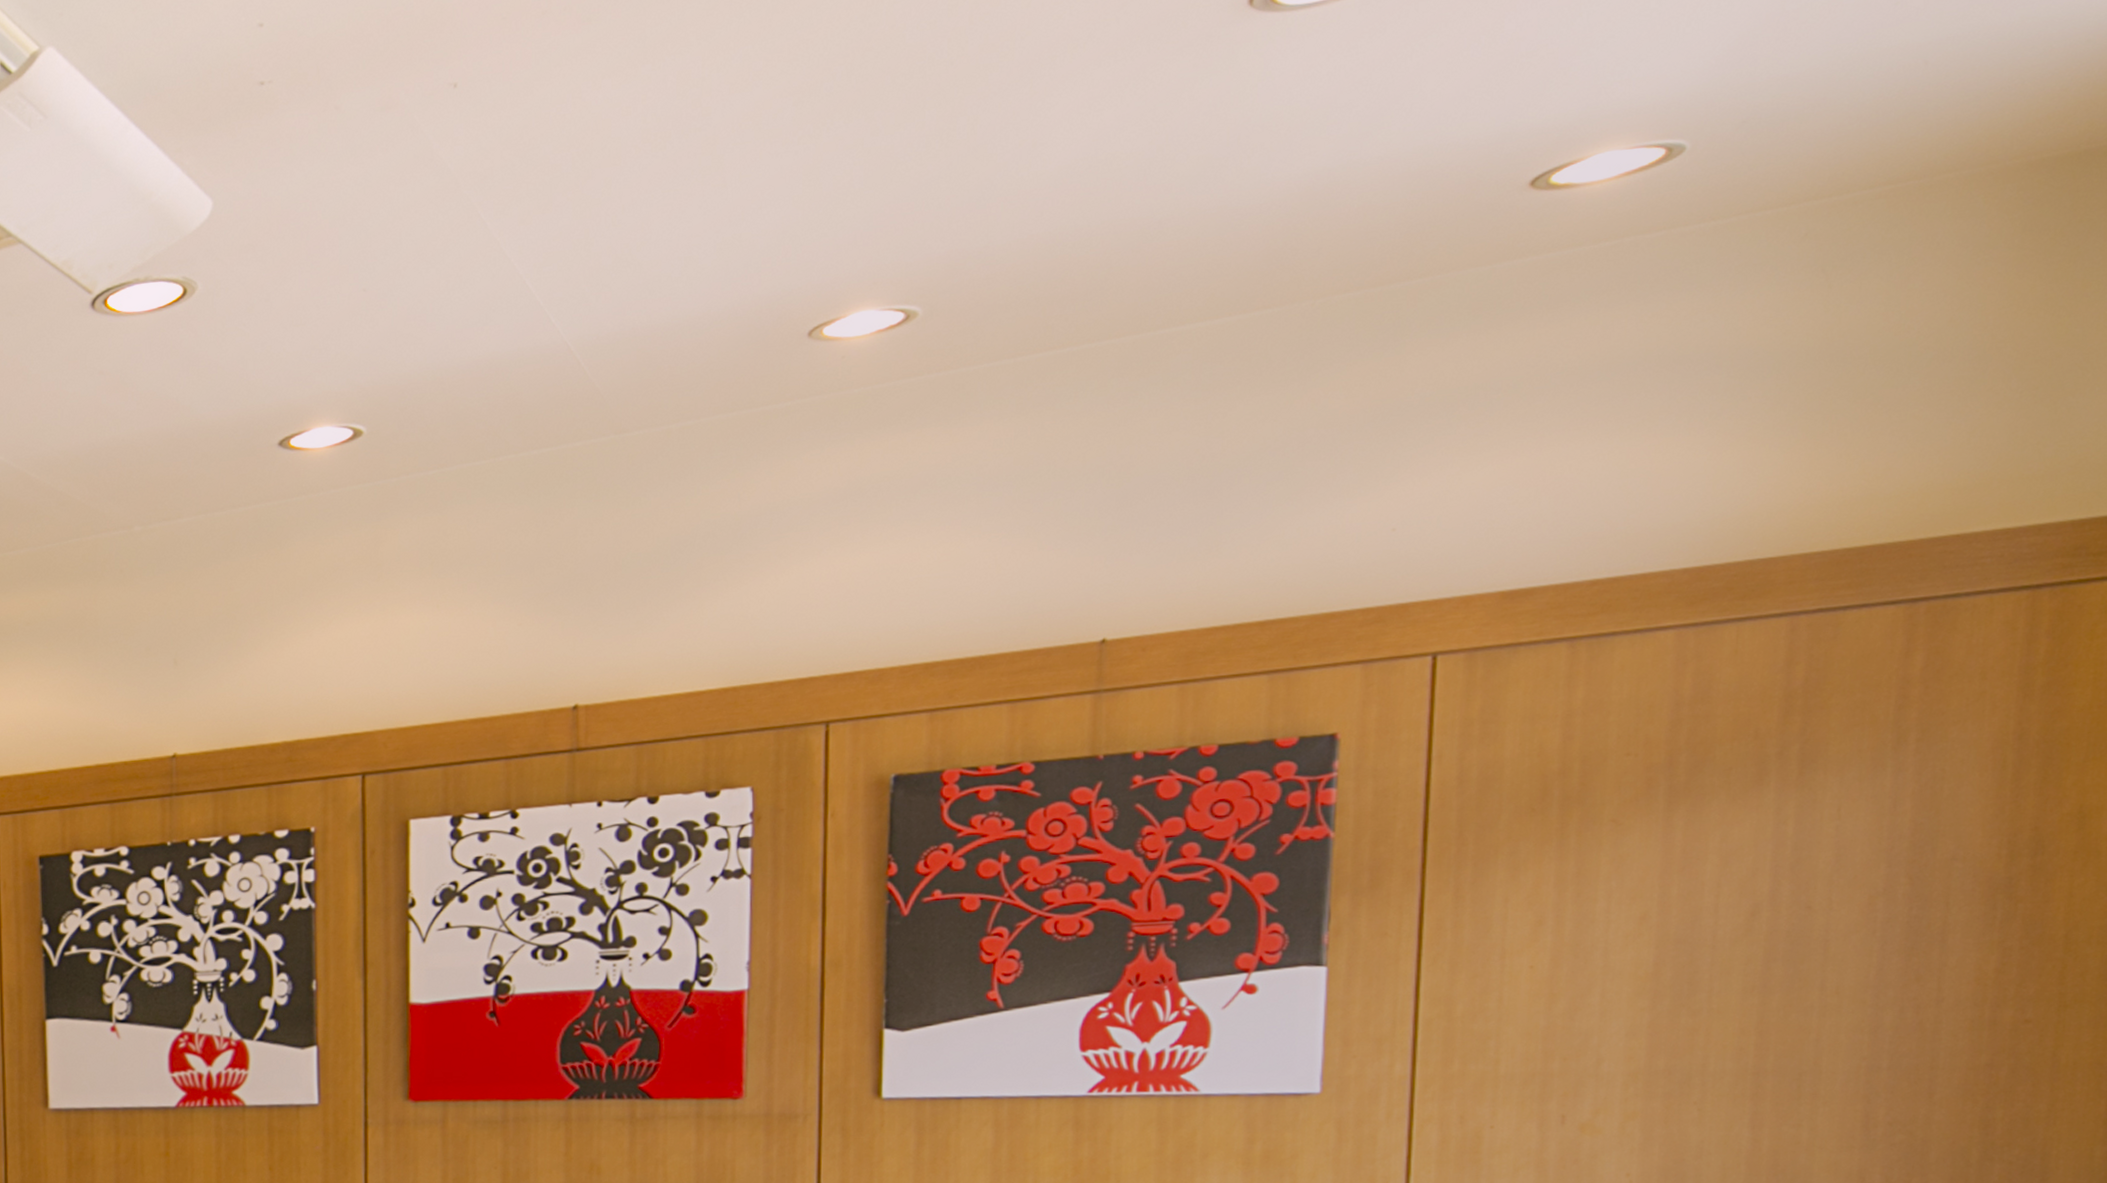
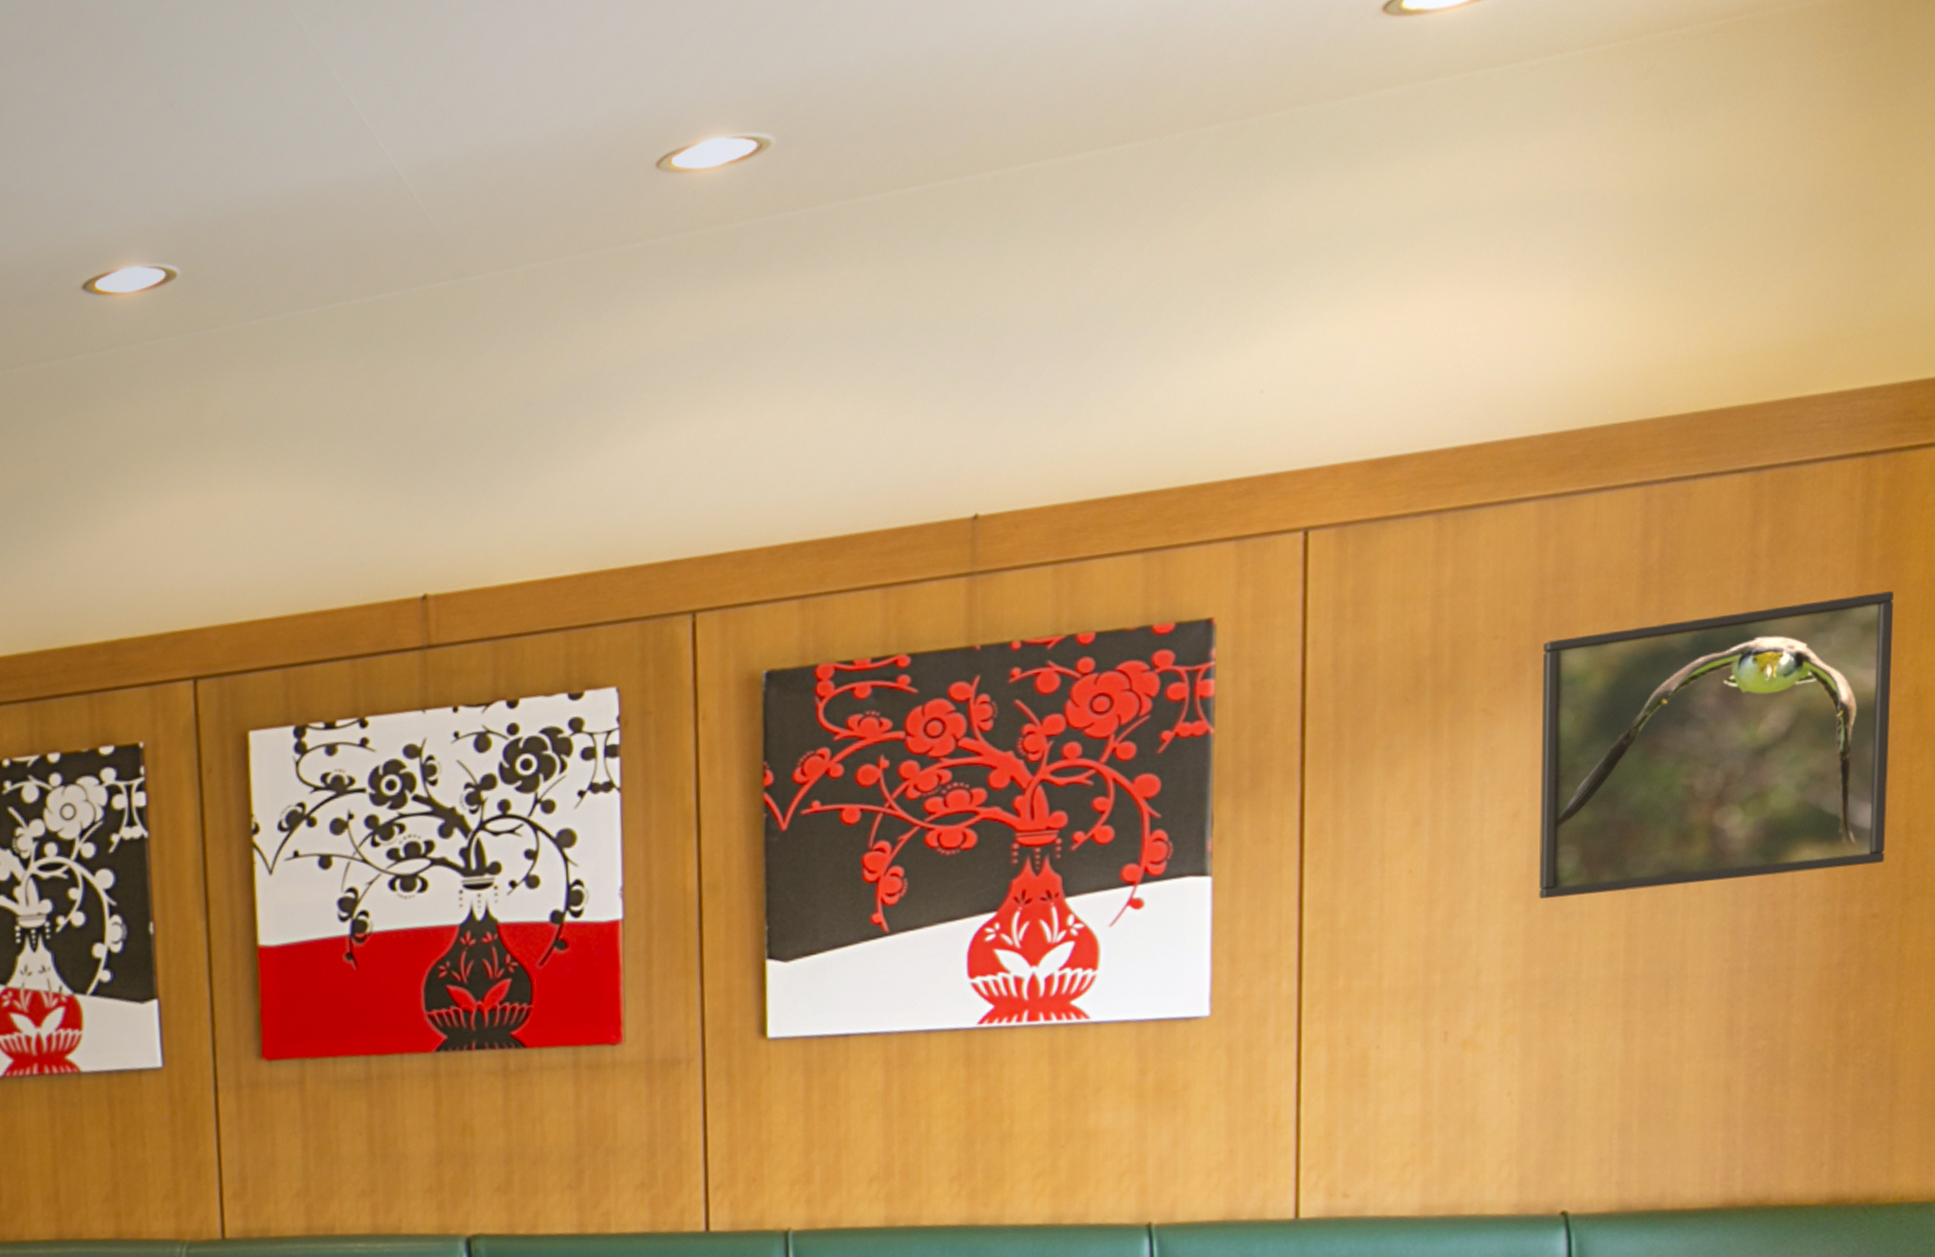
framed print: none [1665,715,2059,997] -> present [1539,591,1895,900]

